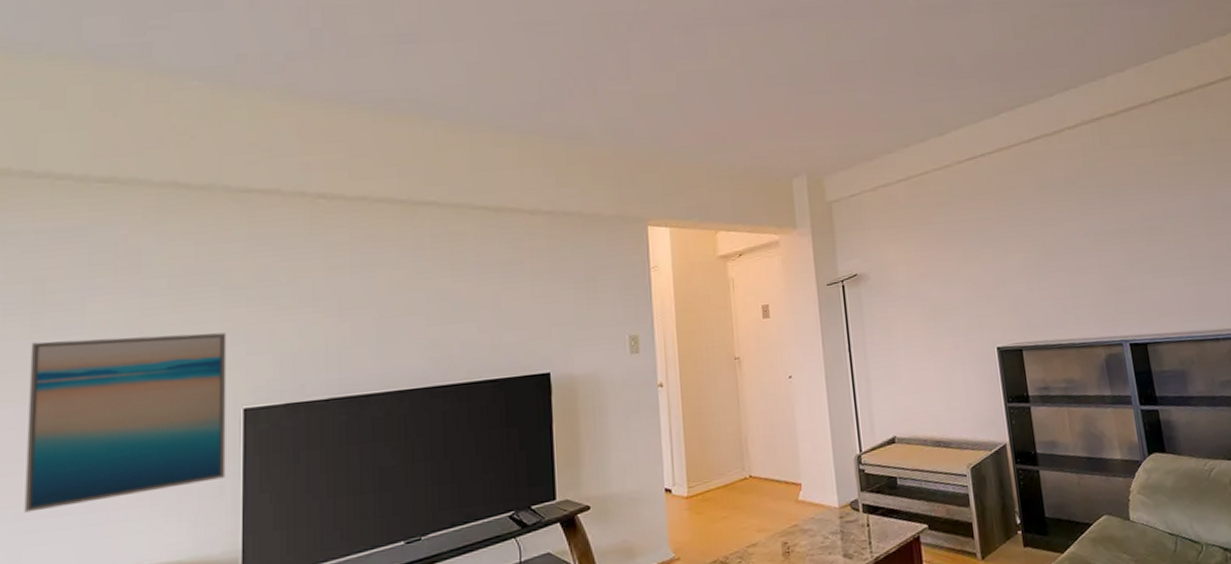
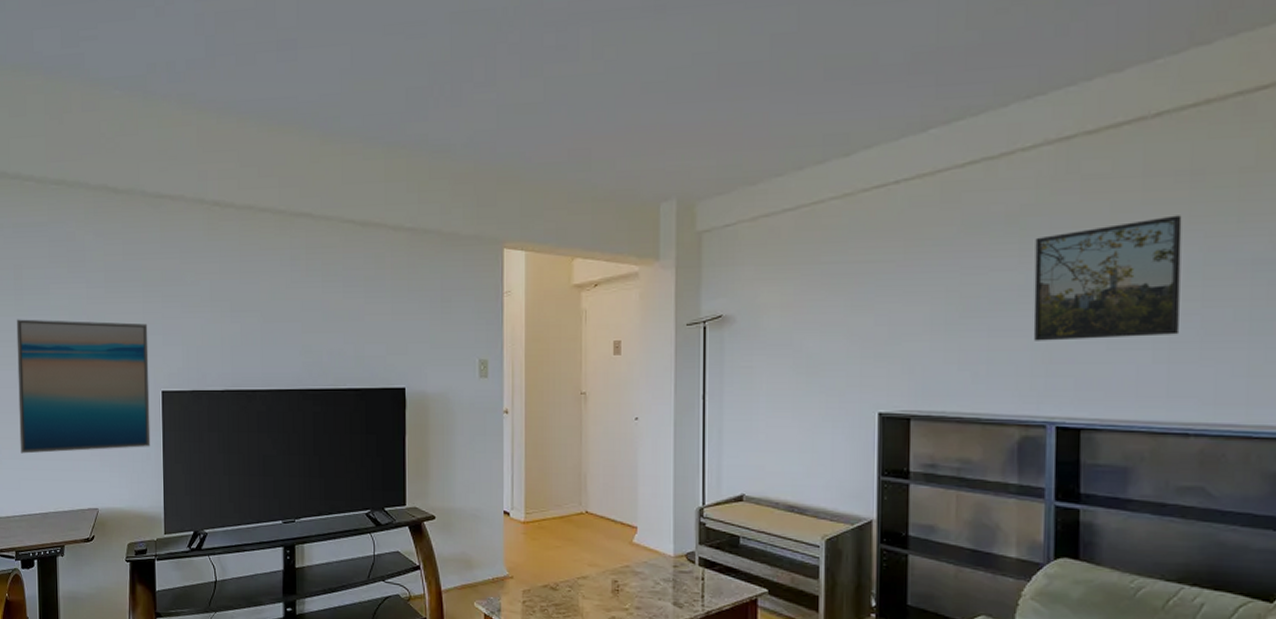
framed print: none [1089,173,1198,276] -> present [1033,215,1182,341]

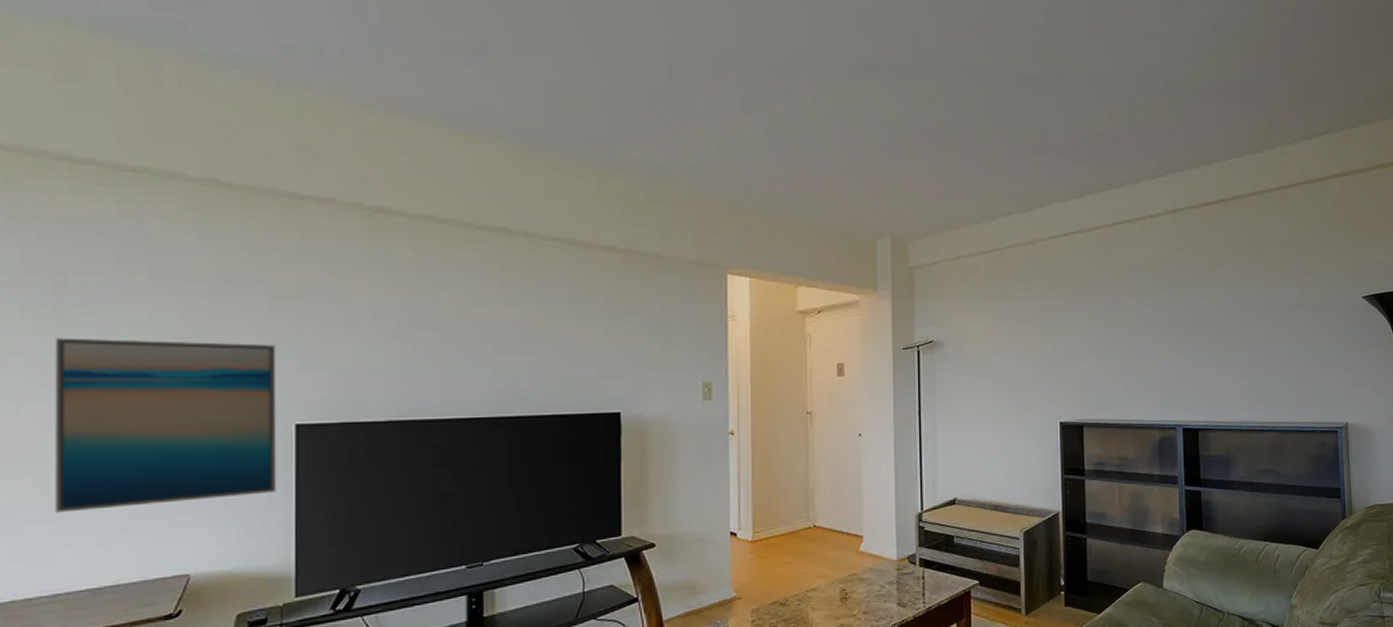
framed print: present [1033,215,1182,341] -> none [1162,271,1255,363]

